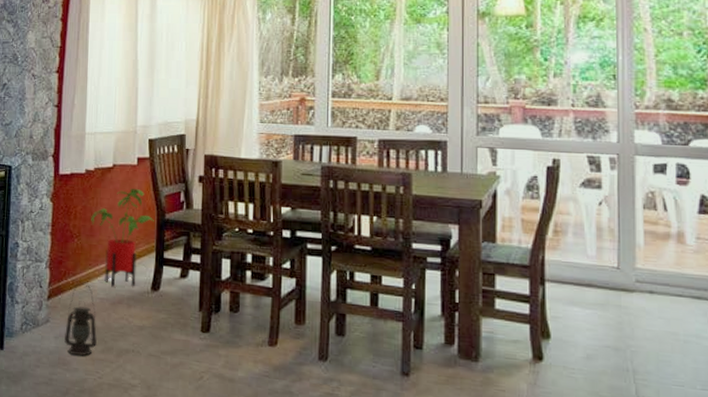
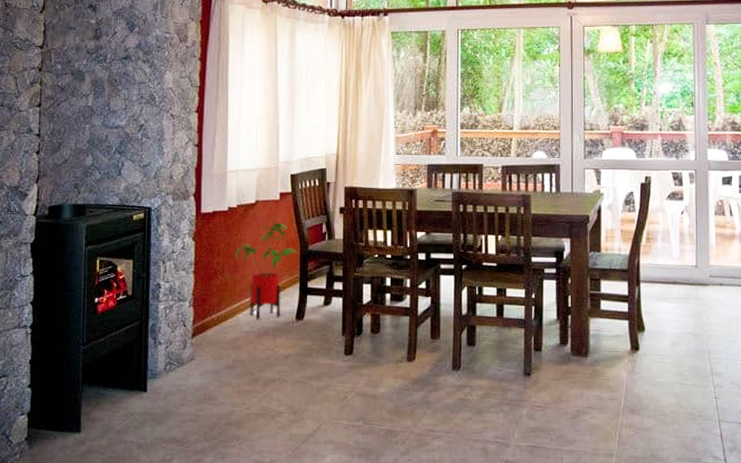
lantern: present [64,283,98,357] -> none [210,318,244,390]

